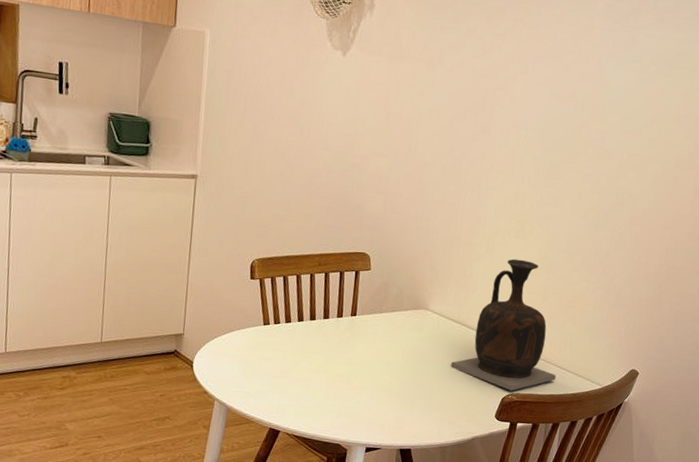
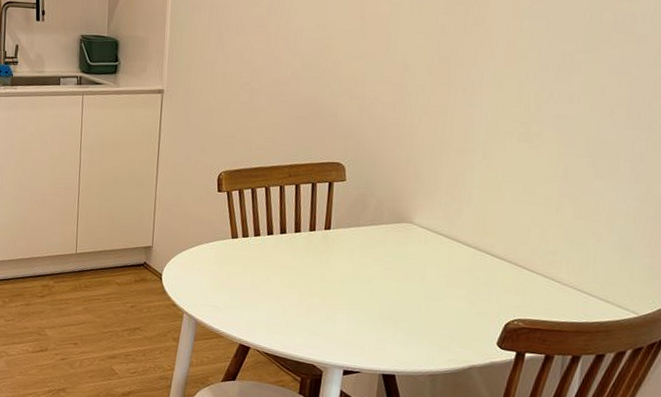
vase: present [450,258,556,391] -> none [440,165,575,316]

